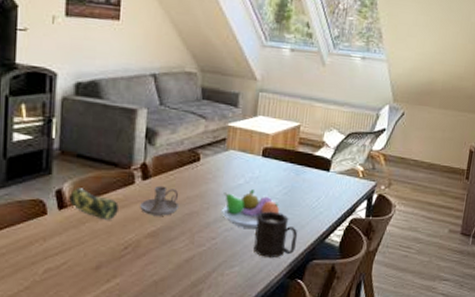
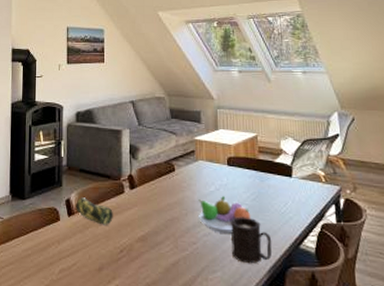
candle holder: present [140,185,179,216] -> none [130,194,161,222]

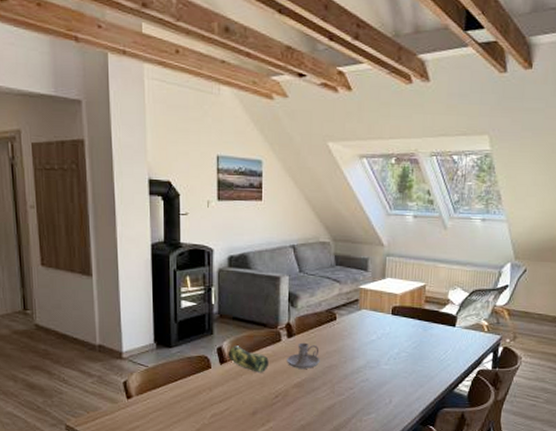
candle holder: none [130,194,161,222] -> present [287,342,320,369]
fruit bowl: present [198,196,251,234] -> none [358,344,411,379]
mug: present [231,216,272,264] -> none [388,364,428,407]

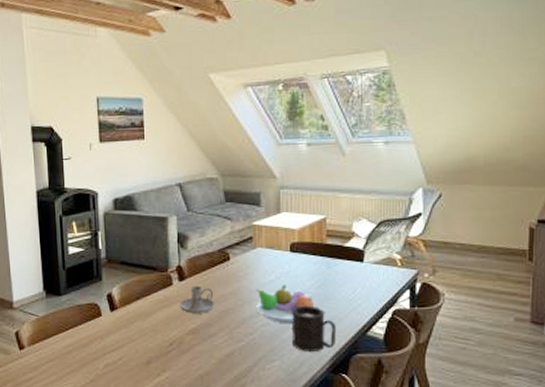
pencil case: present [228,344,269,373] -> none [118,290,161,319]
fruit bowl: none [358,344,411,379] -> present [256,285,315,323]
mug: none [388,364,428,407] -> present [292,305,337,353]

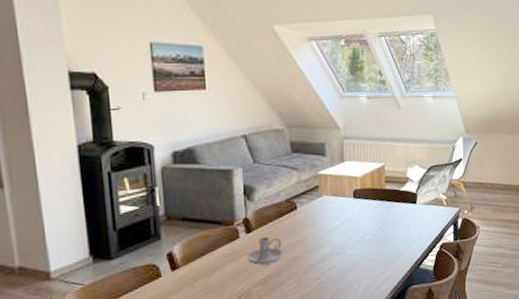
fruit bowl: present [256,285,315,323] -> none [322,229,376,265]
mug: present [292,305,337,353] -> none [356,246,395,290]

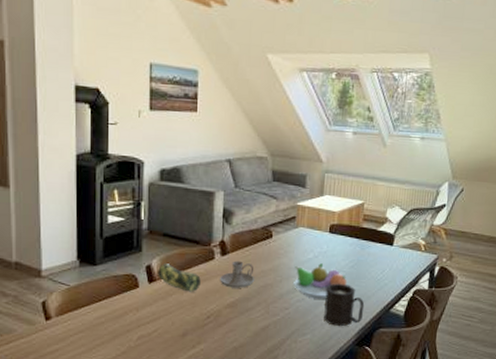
pencil case: none [180,247,227,275] -> present [158,262,201,292]
fruit bowl: none [322,229,376,265] -> present [294,263,347,299]
mug: none [356,246,395,290] -> present [324,283,365,327]

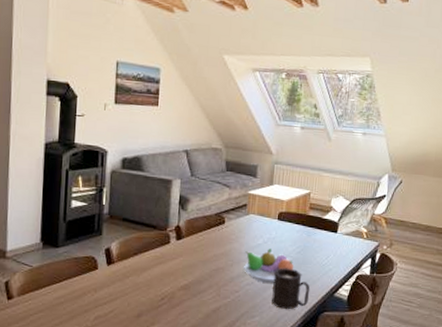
pencil case: present [158,262,201,292] -> none [116,245,157,274]
candle holder: present [220,260,254,288] -> none [174,245,207,271]

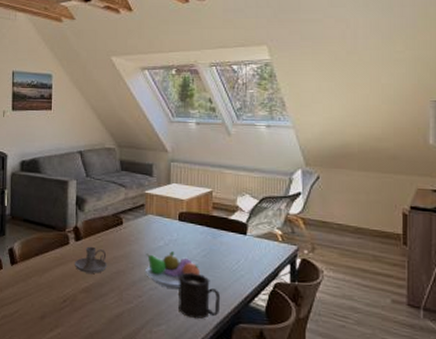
candle holder: none [174,245,207,271] -> present [75,246,107,274]

